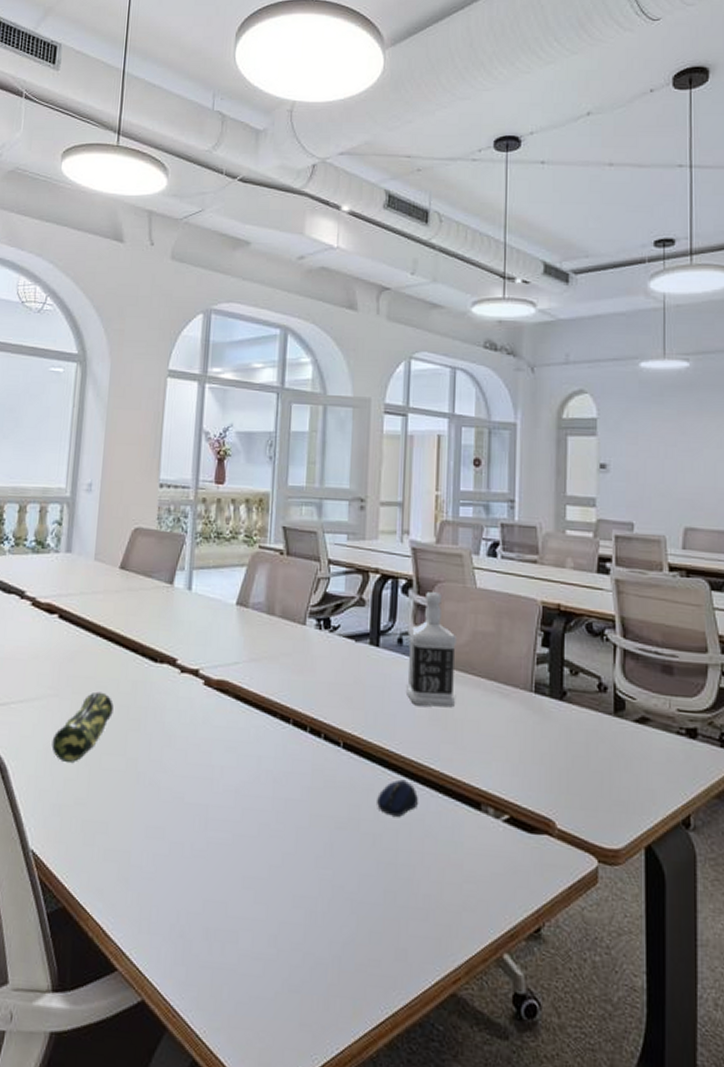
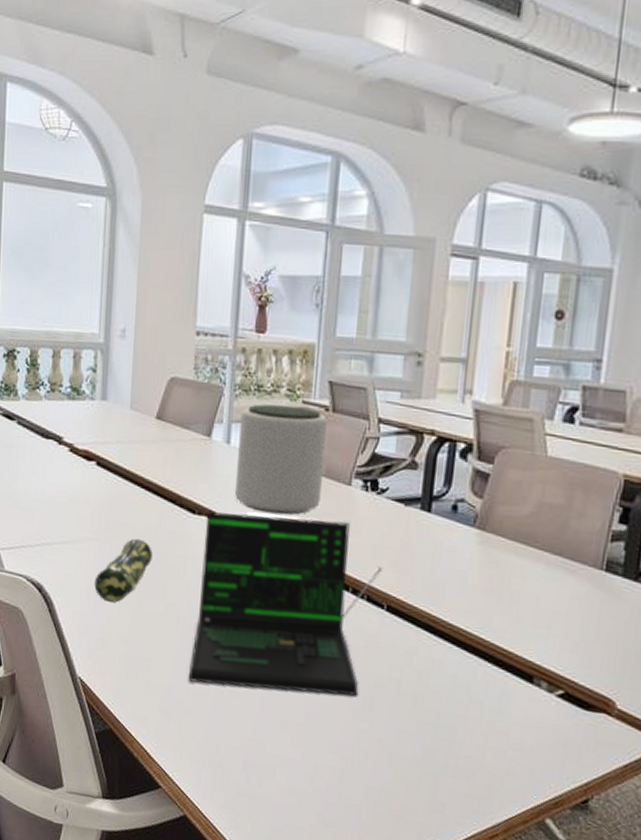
laptop: none [147,659,338,844] -> present [188,511,383,696]
plant pot: none [195,550,283,658] -> present [234,404,328,515]
computer mouse: present [377,779,418,817] -> none [420,645,465,681]
bottle: present [405,592,456,708] -> none [457,458,519,580]

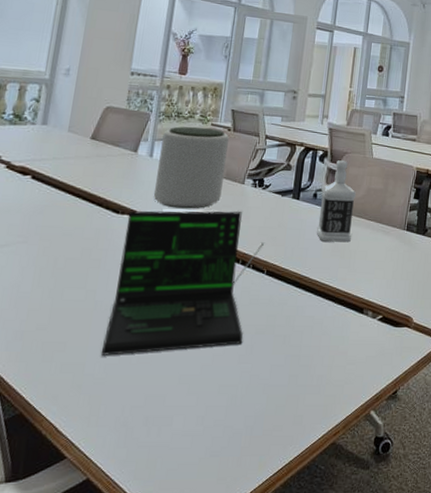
pencil case: present [94,538,153,603] -> none [18,238,78,296]
bottle: none [457,458,519,580] -> present [316,160,356,243]

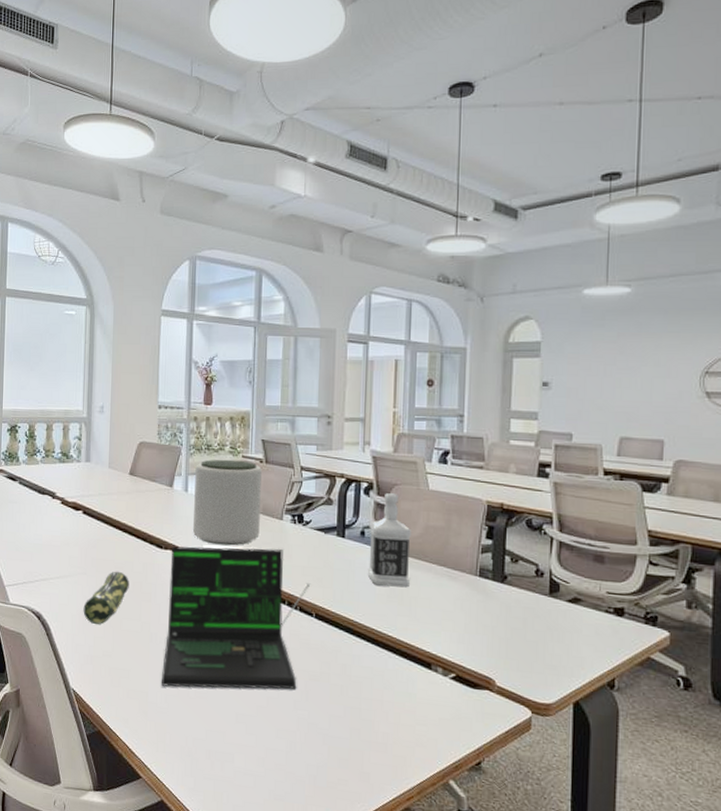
pencil case: none [18,238,78,296] -> present [83,571,129,624]

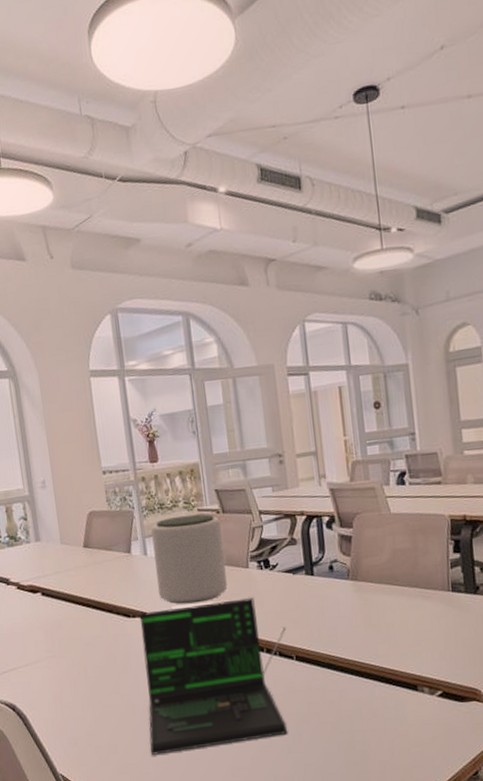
pencil case: present [83,571,129,624] -> none [58,648,103,705]
bottle: present [367,493,411,588] -> none [337,522,385,617]

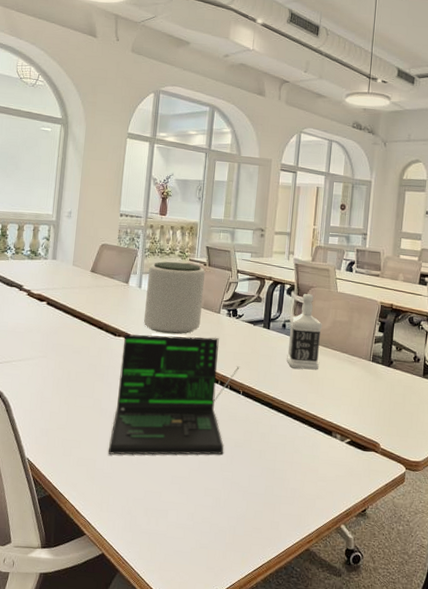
bottle: none [337,522,385,617] -> present [286,294,322,370]

